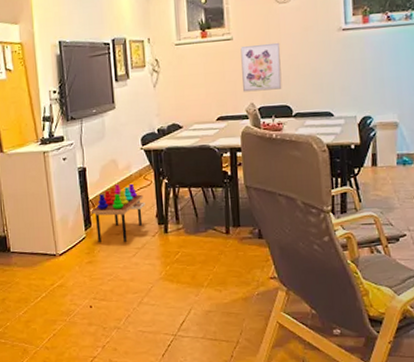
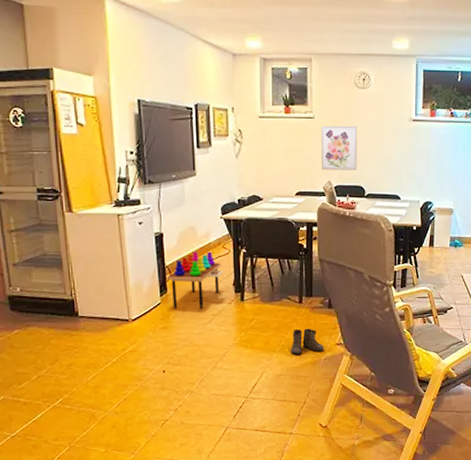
boots: none [217,260,256,291] -> present [288,328,324,356]

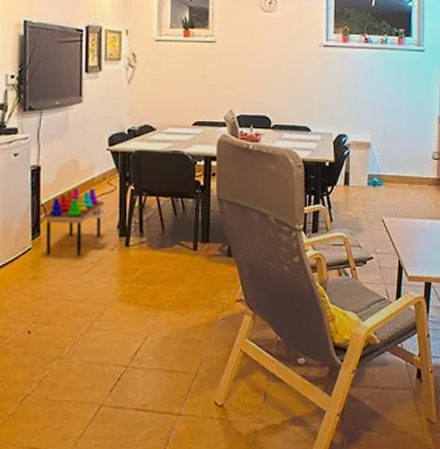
boots: present [288,328,324,356] -> none [179,280,222,315]
wall art: present [321,125,357,170] -> none [222,50,262,99]

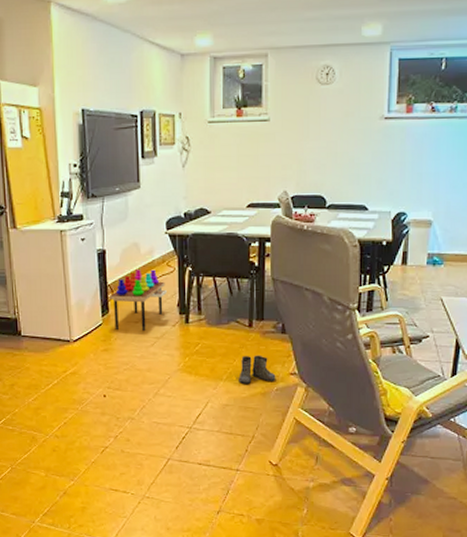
boots: none [179,280,222,315] -> present [236,355,276,385]

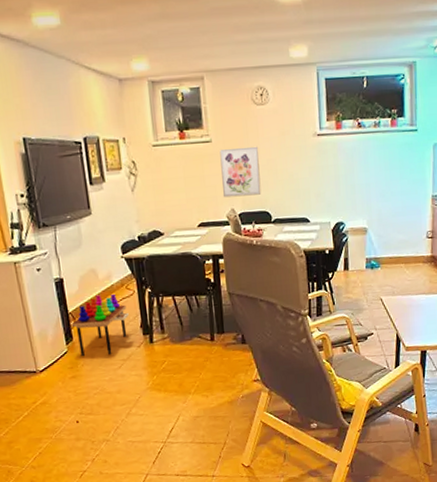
boots: present [236,355,276,385] -> none [203,366,241,396]
wall art: none [276,127,318,179] -> present [219,146,262,198]

